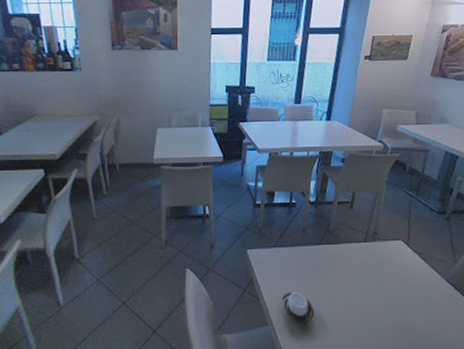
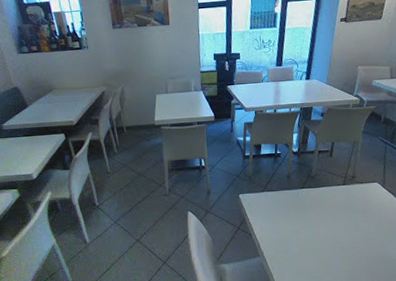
cup: present [282,292,315,323] -> none [271,229,301,254]

